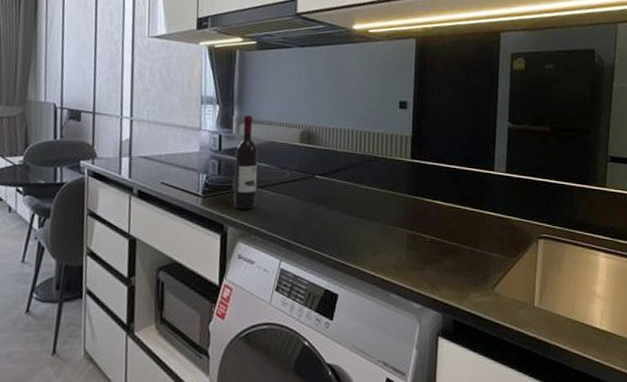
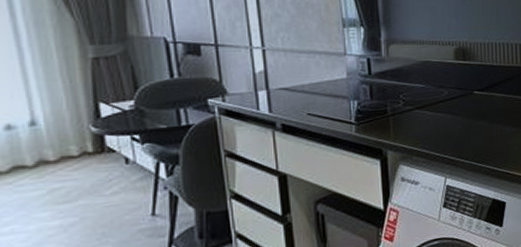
wine bottle: present [234,115,258,210] -> none [387,35,415,133]

